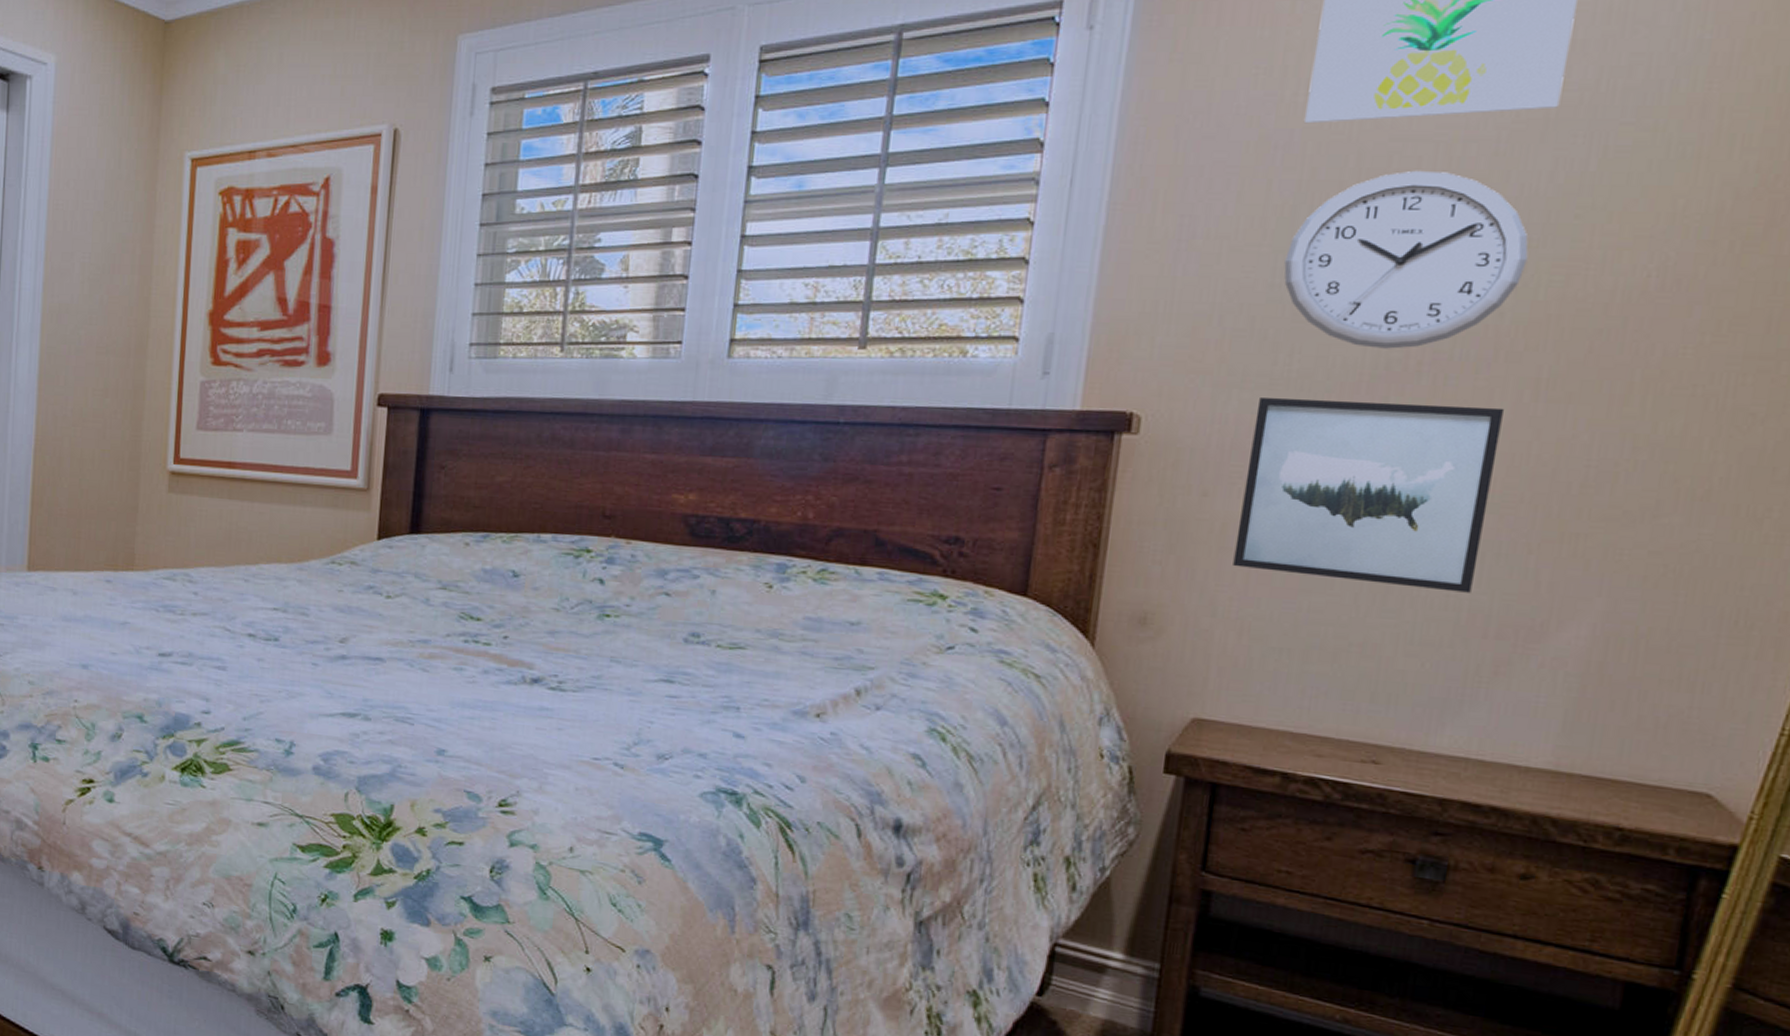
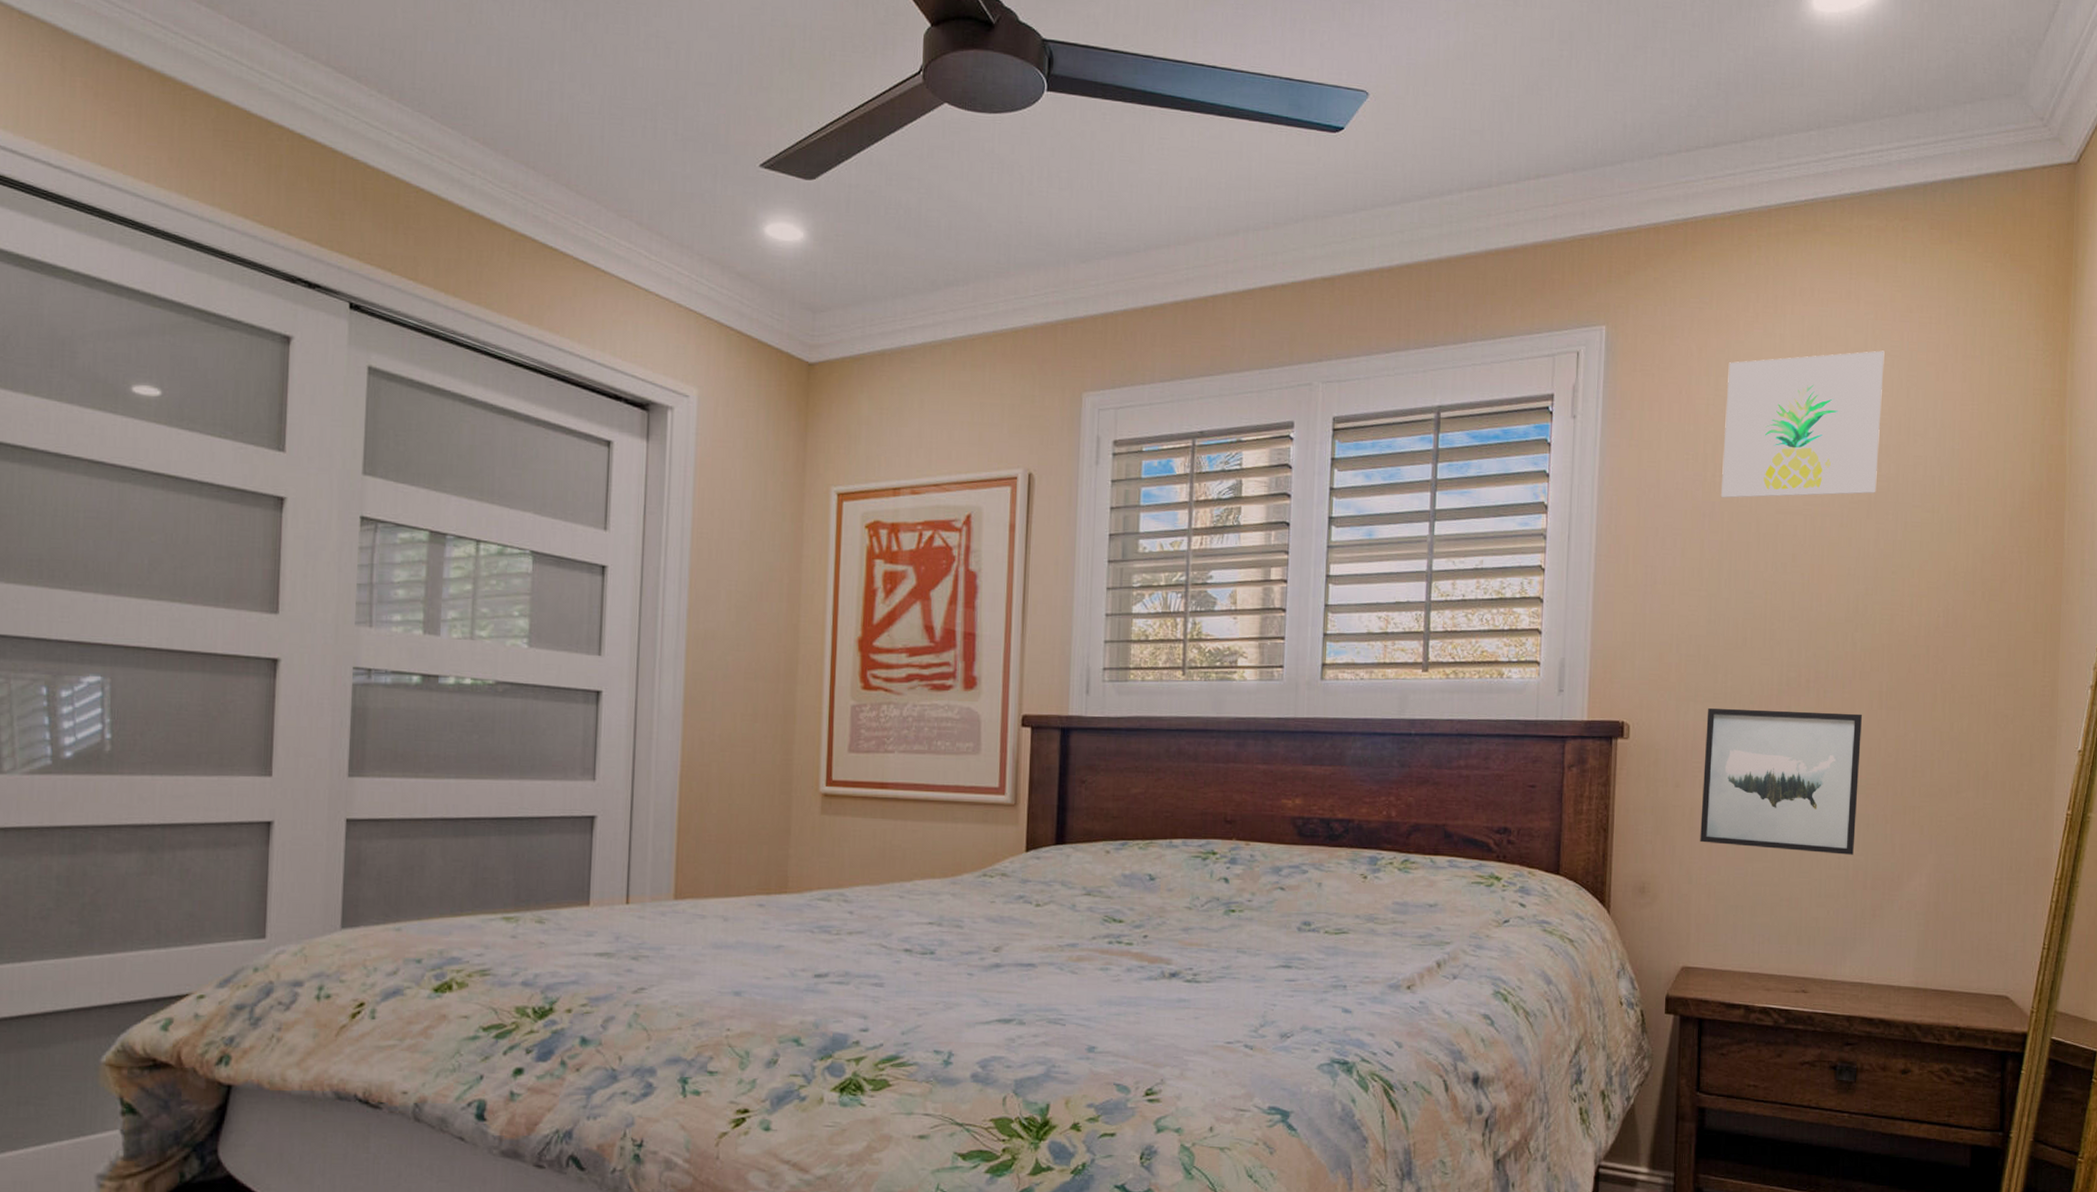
wall clock: present [1284,170,1529,349] -> none [1716,535,1867,670]

